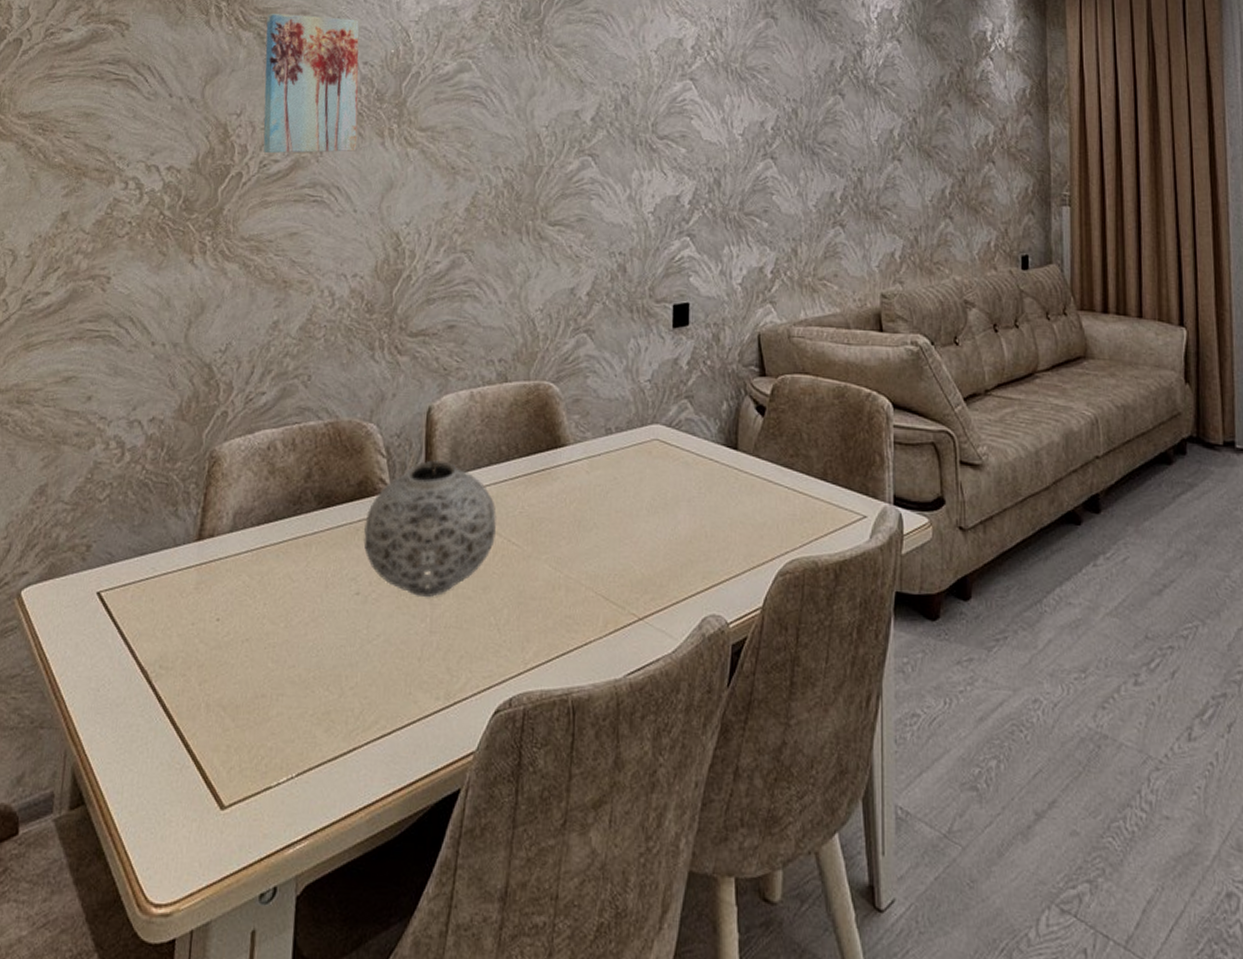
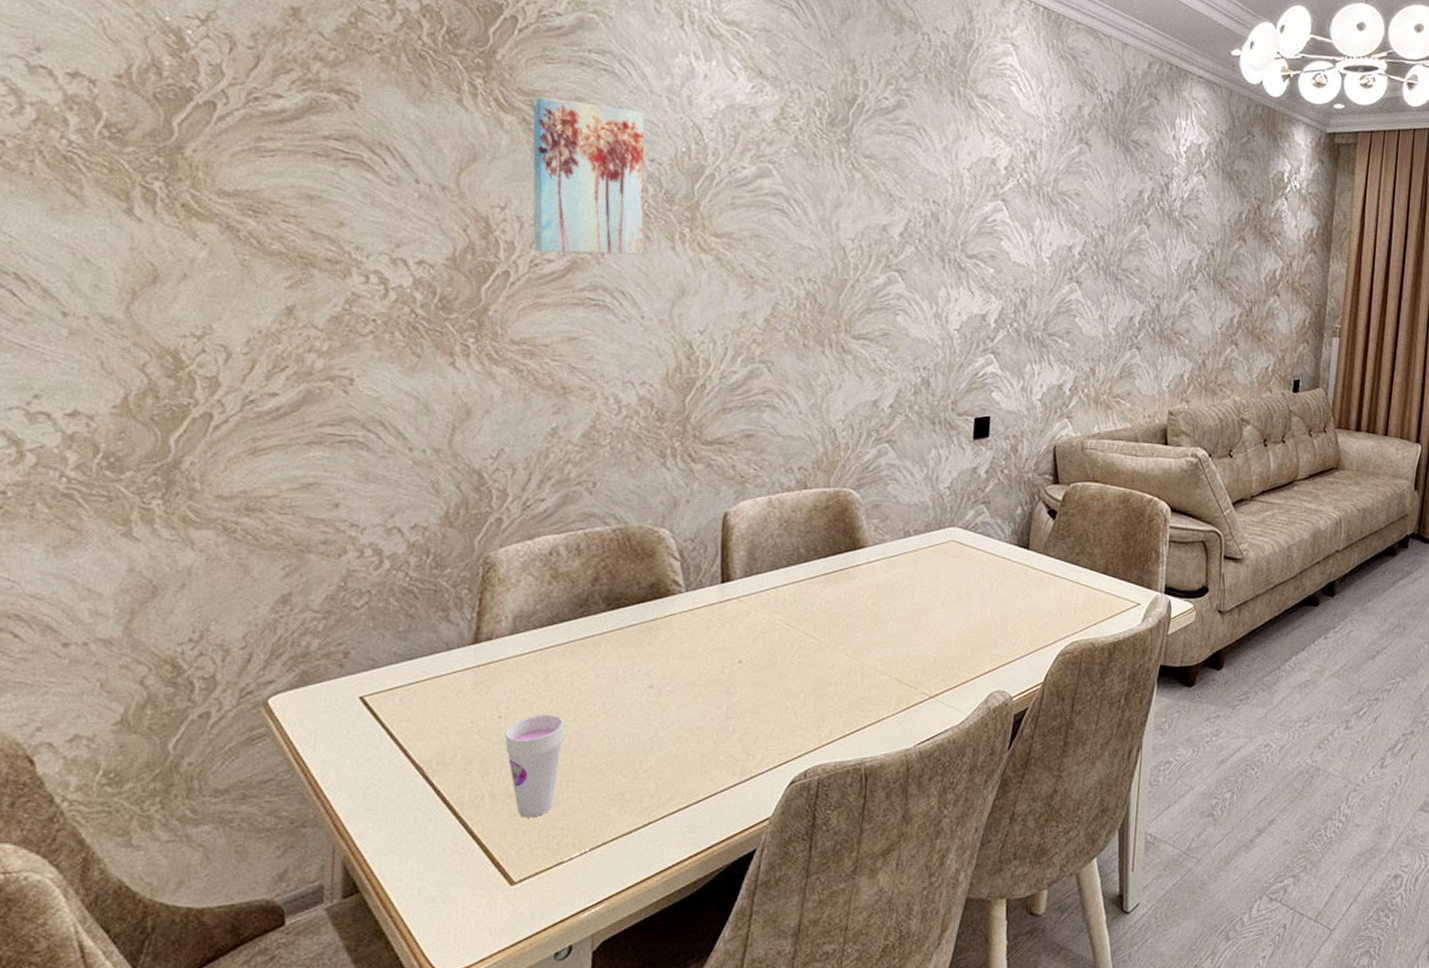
cup: none [221,618,276,734] -> present [504,714,565,818]
vase: present [363,460,497,598] -> none [656,562,795,688]

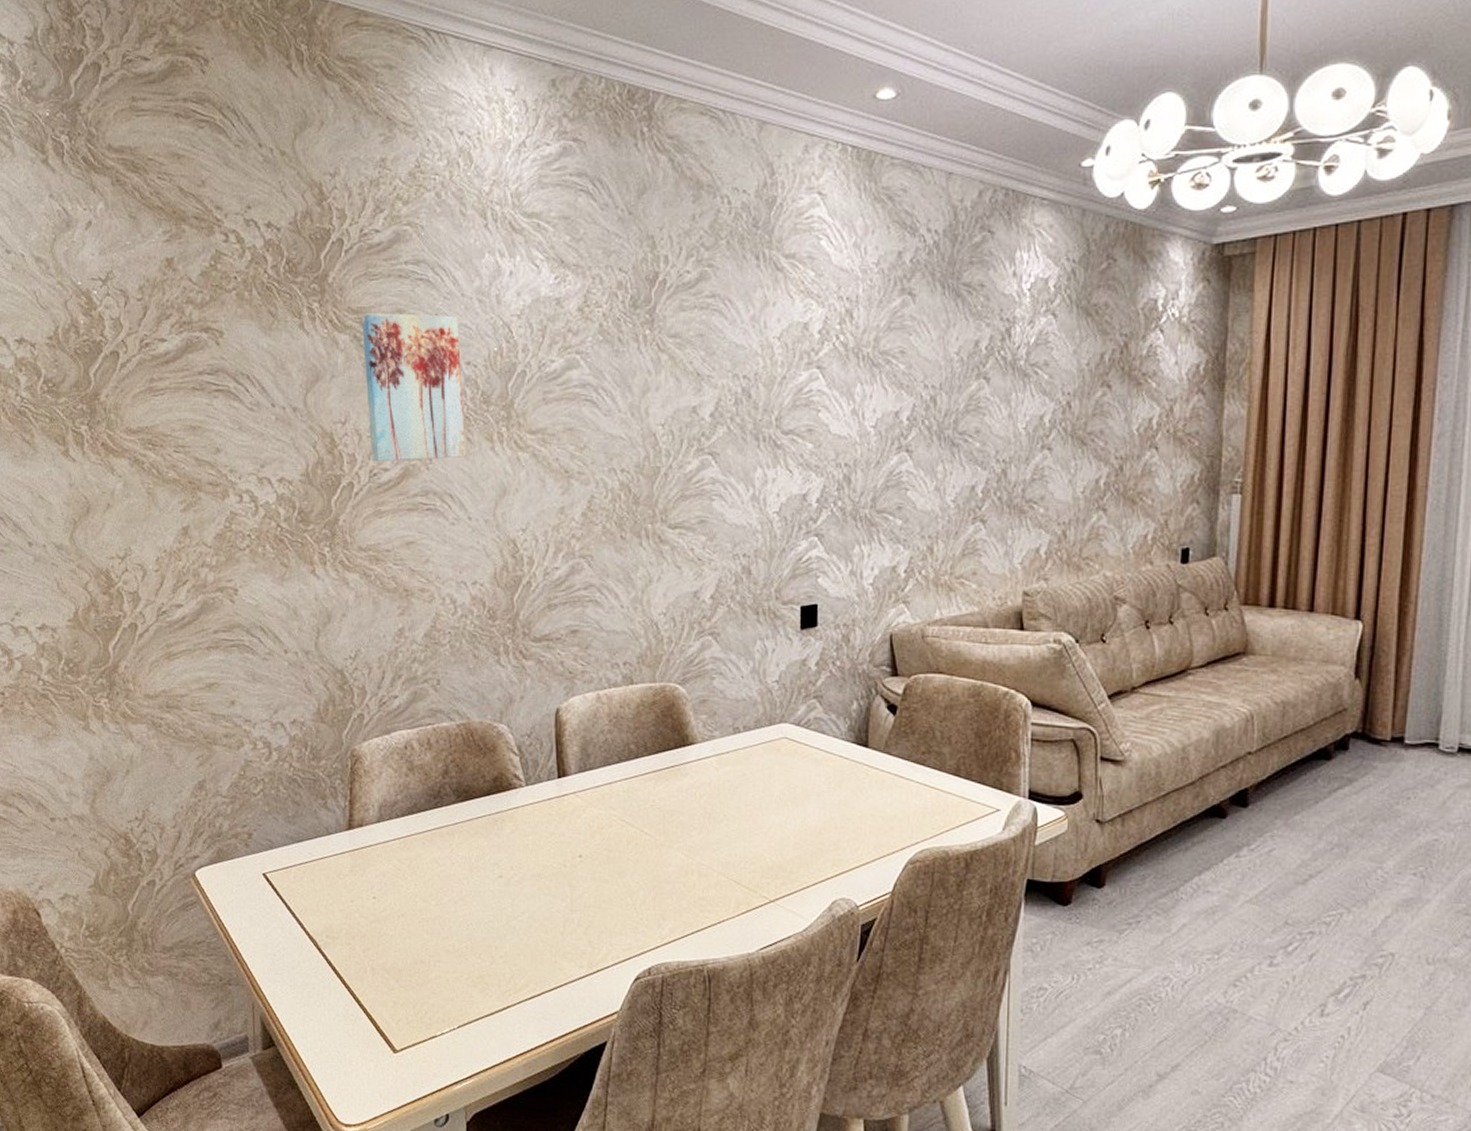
cup: present [504,714,565,818] -> none [379,897,428,993]

